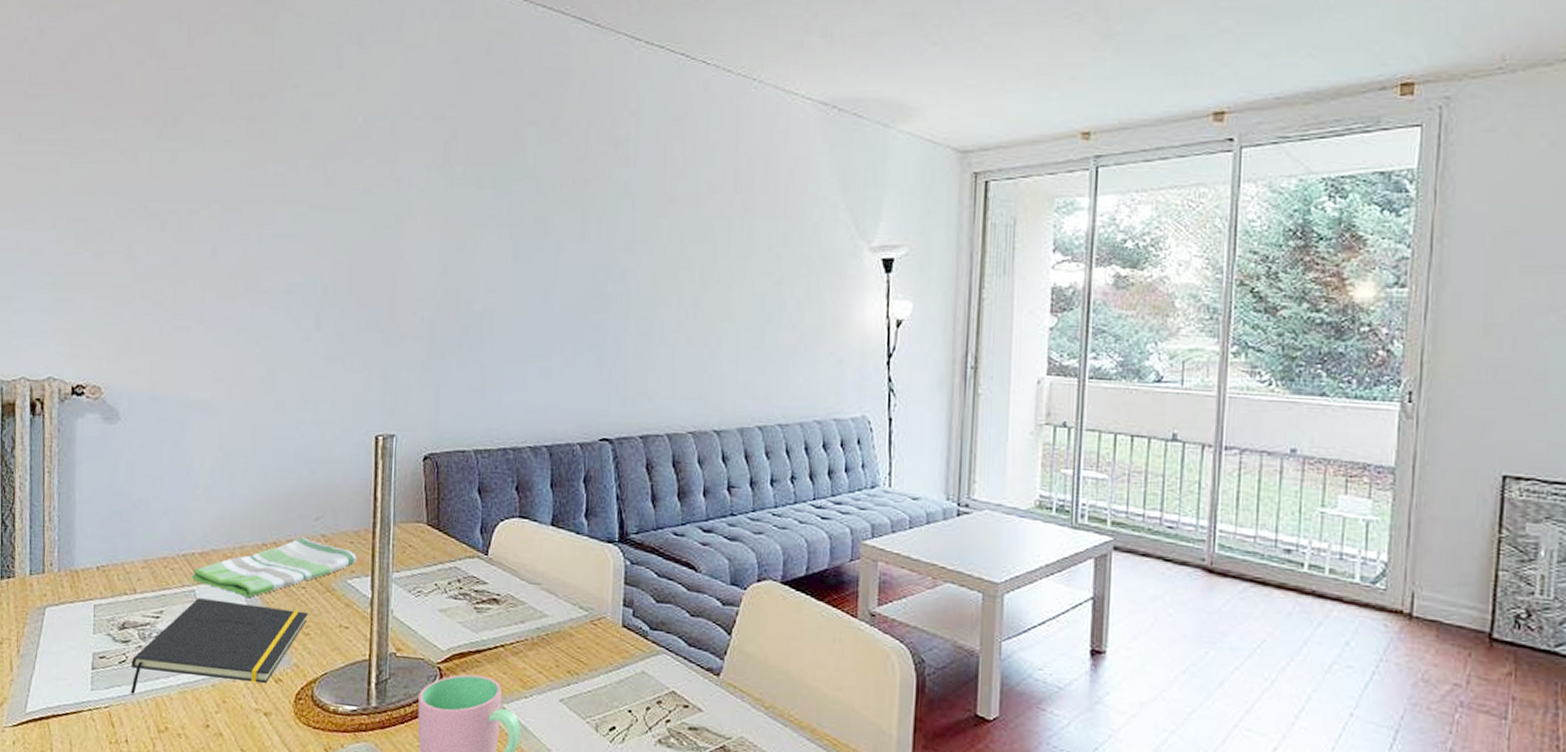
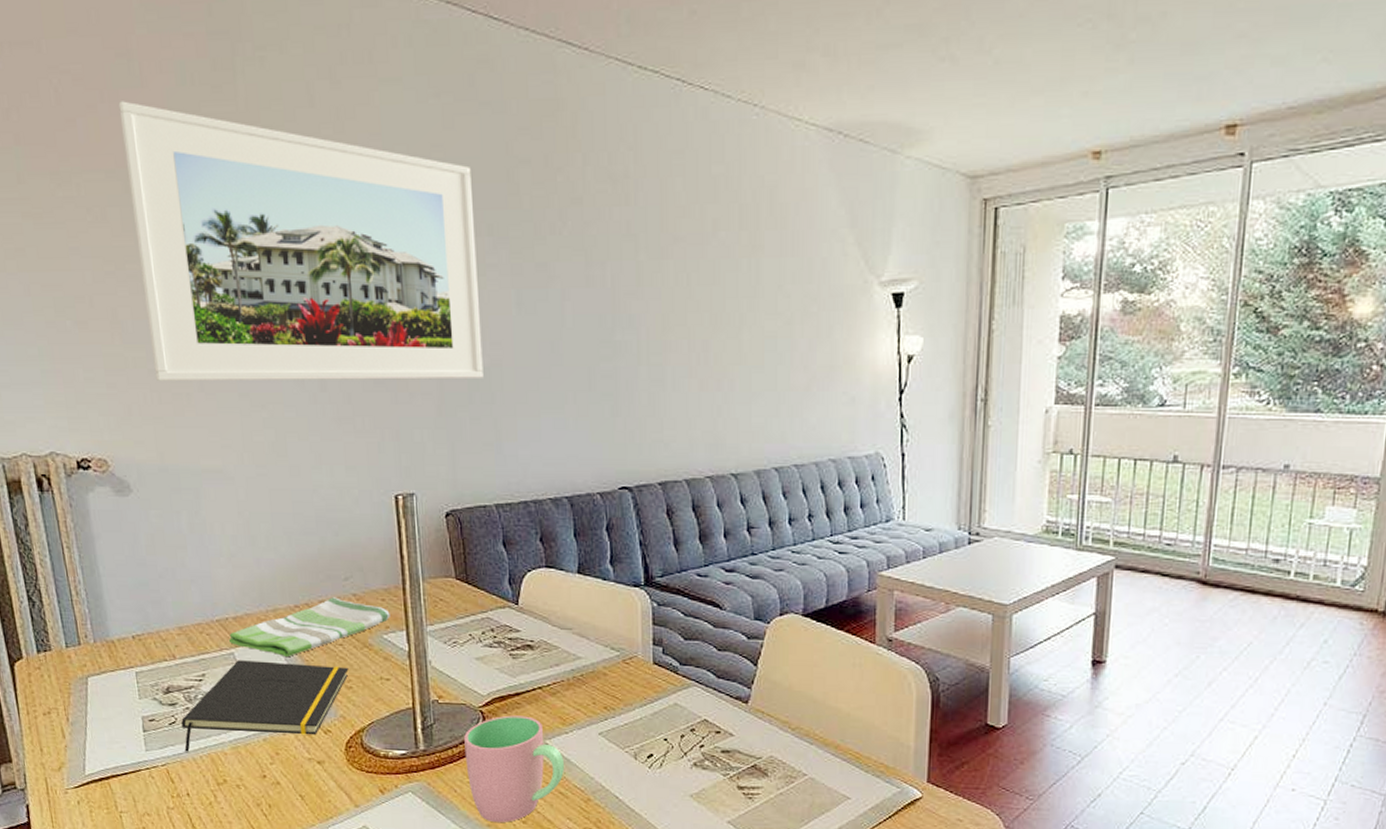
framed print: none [159,57,481,324] -> present [118,101,484,381]

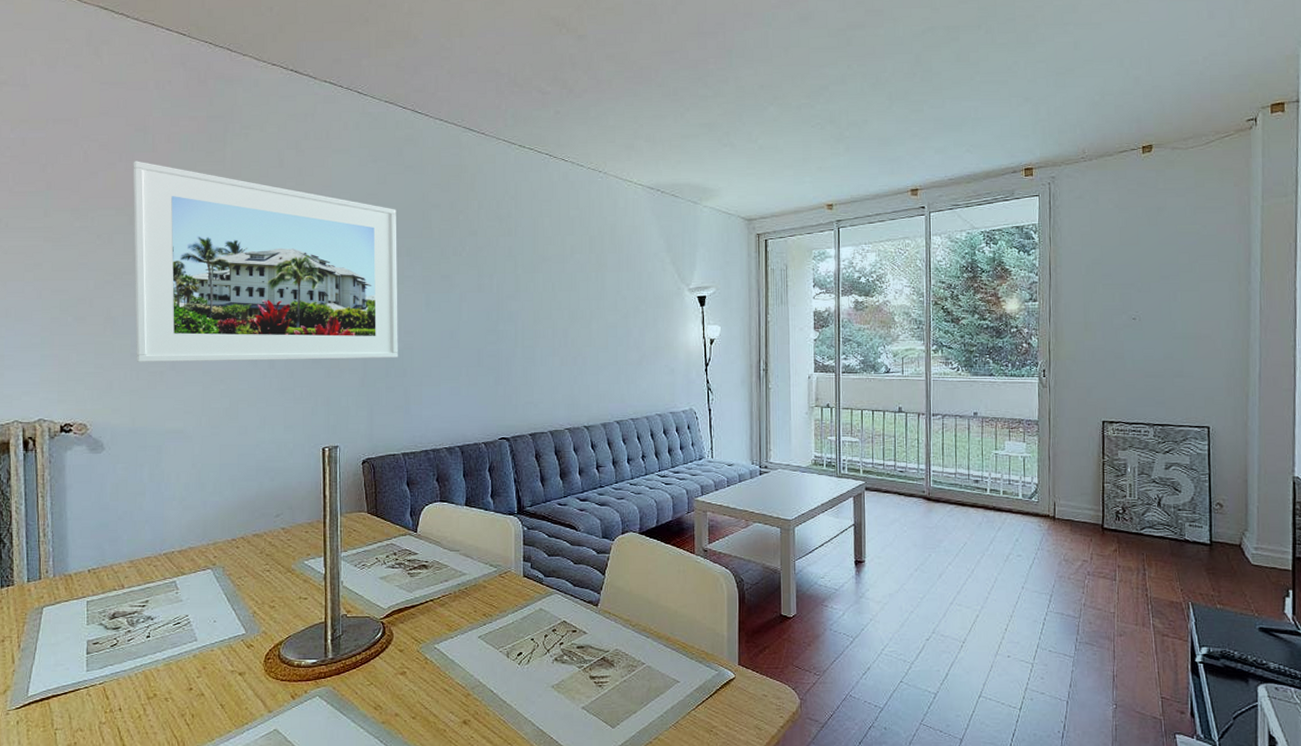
notepad: present [181,660,349,752] -> none [121,587,273,670]
dish towel: present [228,597,390,658] -> none [172,531,312,583]
cup: present [464,715,564,823] -> none [367,625,449,720]

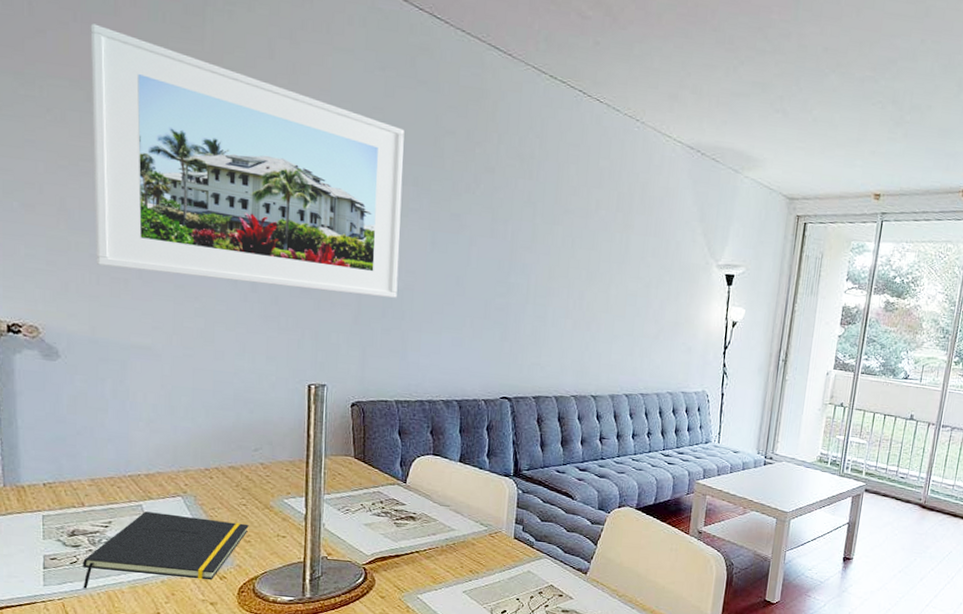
notepad: none [121,587,273,670] -> present [82,511,249,589]

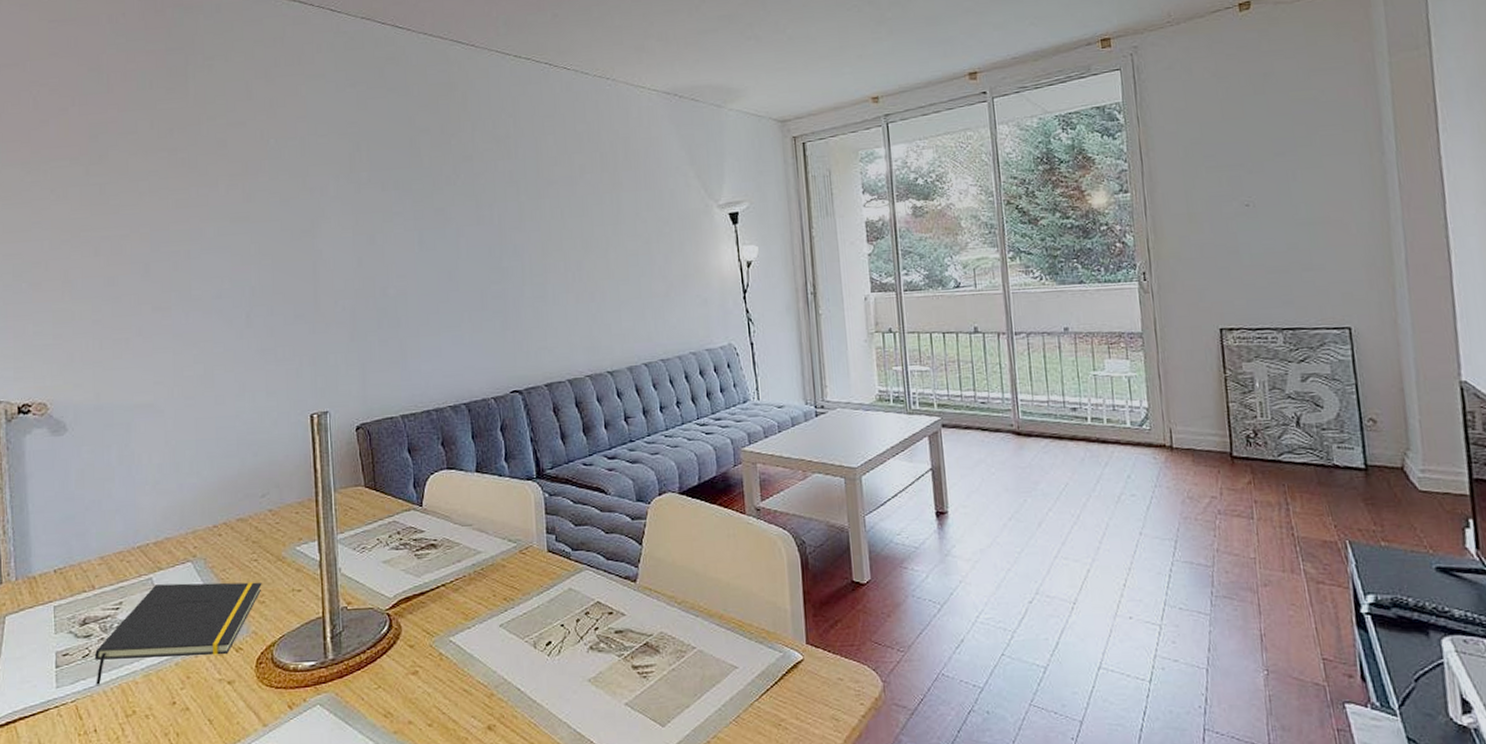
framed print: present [90,23,405,298] -> none [87,104,391,329]

